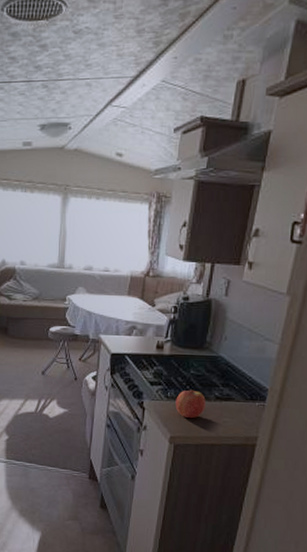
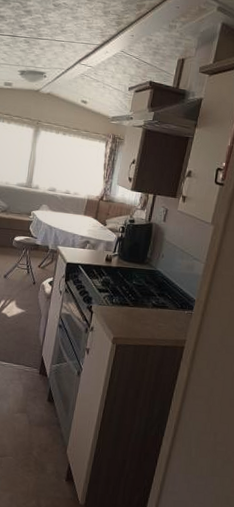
fruit: present [175,390,206,418] -> none [119,297,145,322]

